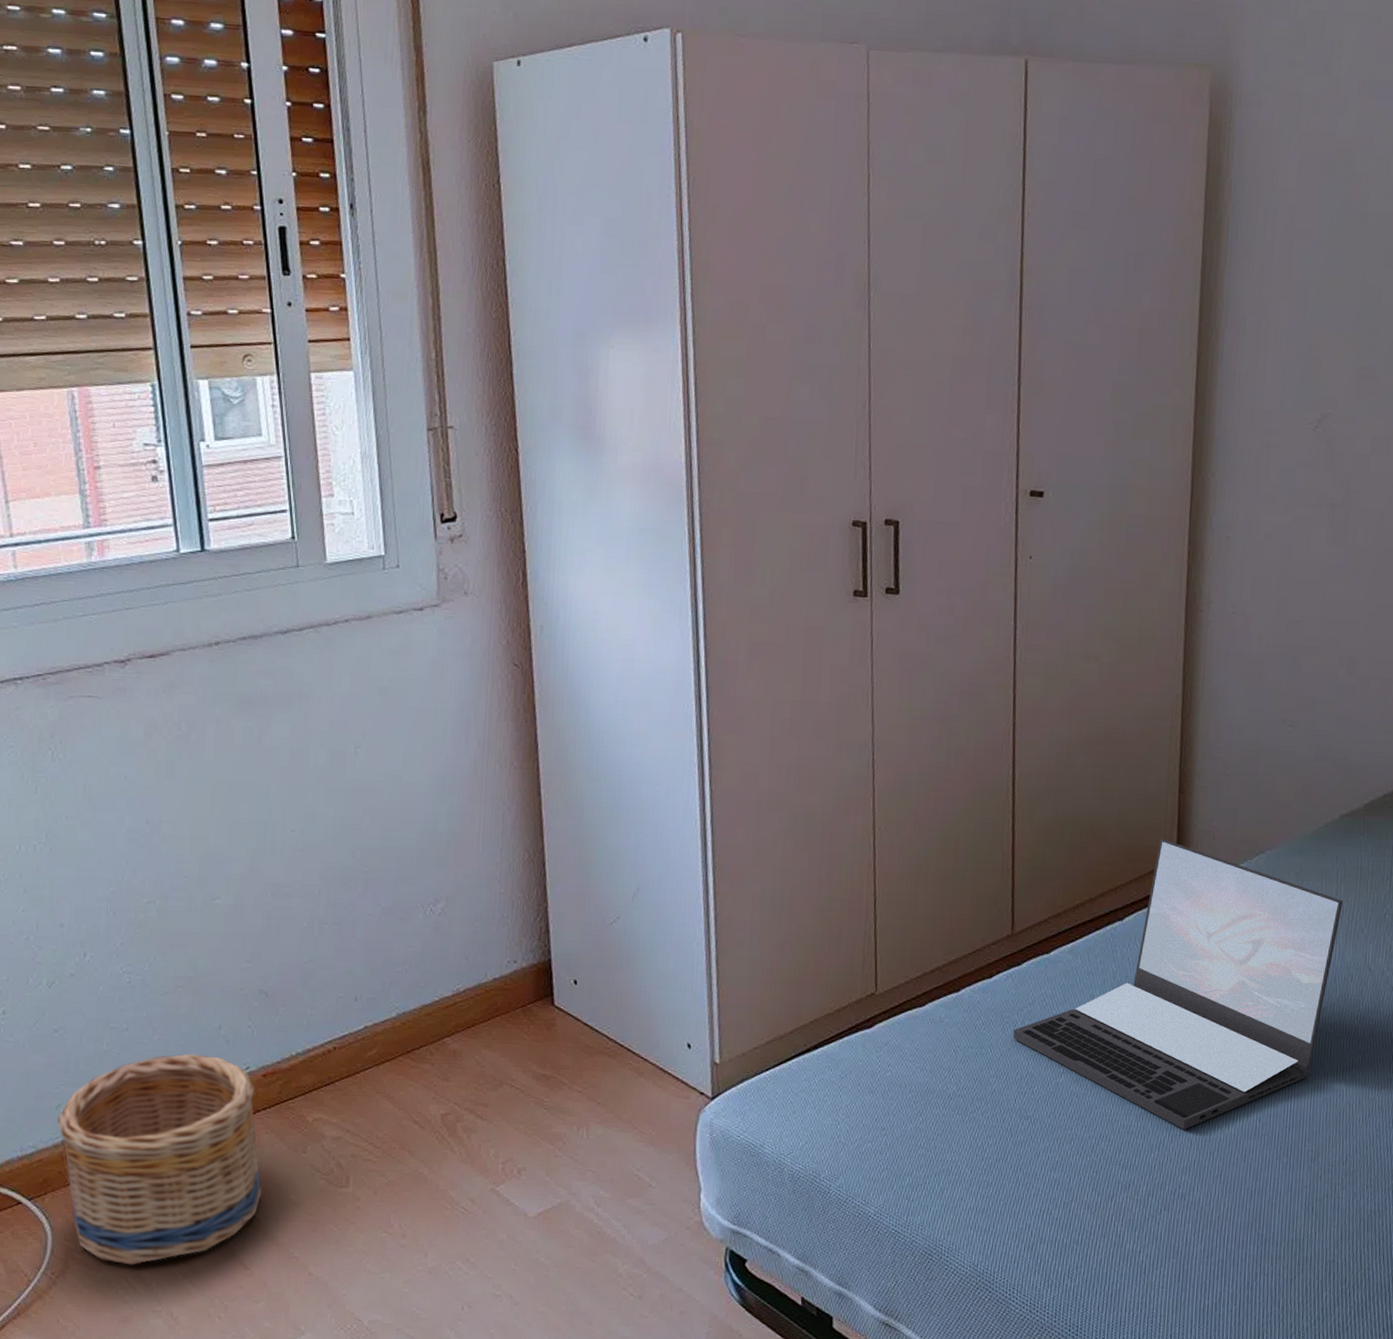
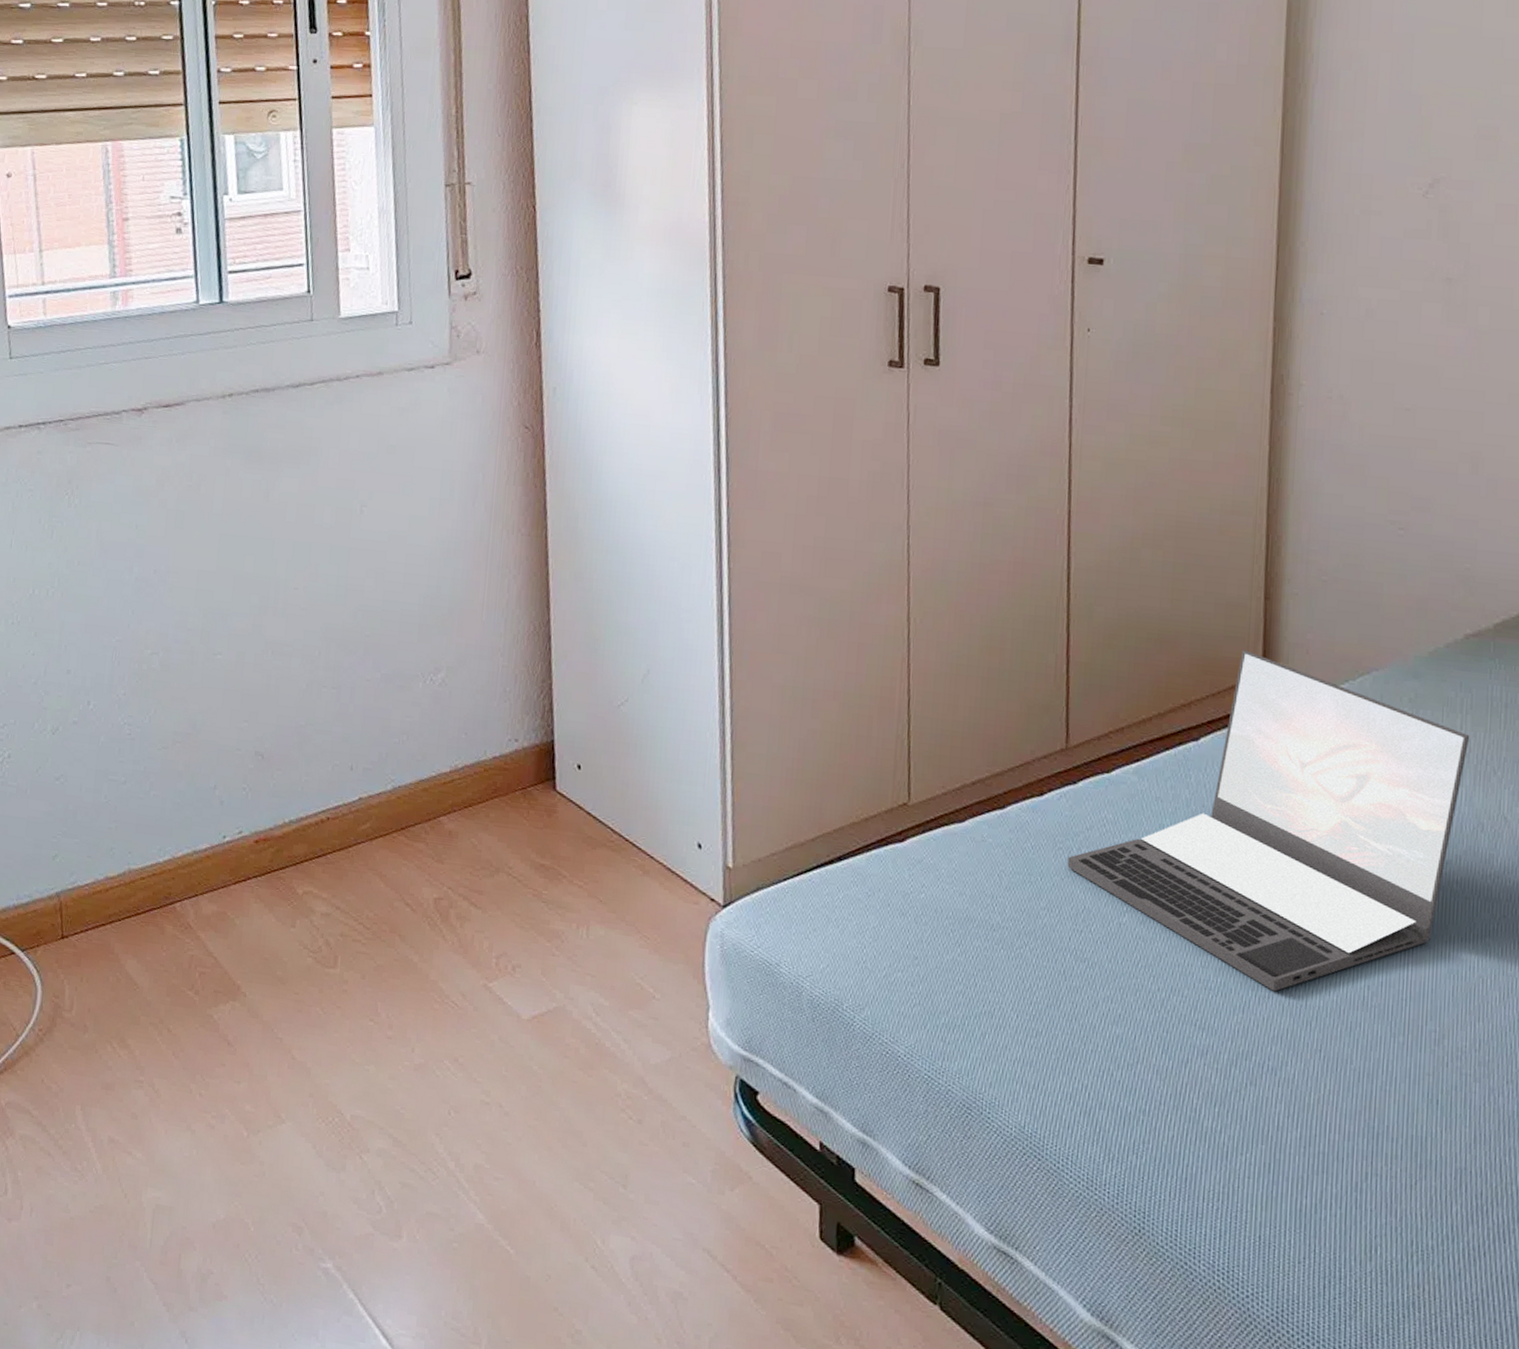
basket: present [57,1053,262,1265] -> none [53,812,249,1030]

